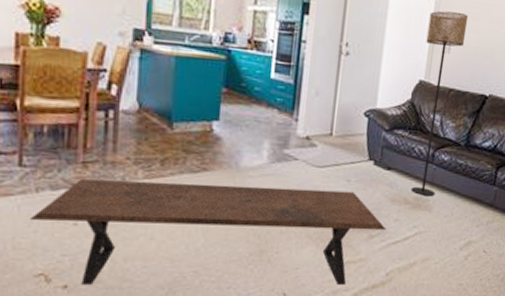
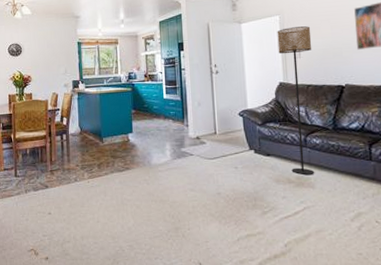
coffee table: present [31,179,387,286] -> none [24,176,277,257]

